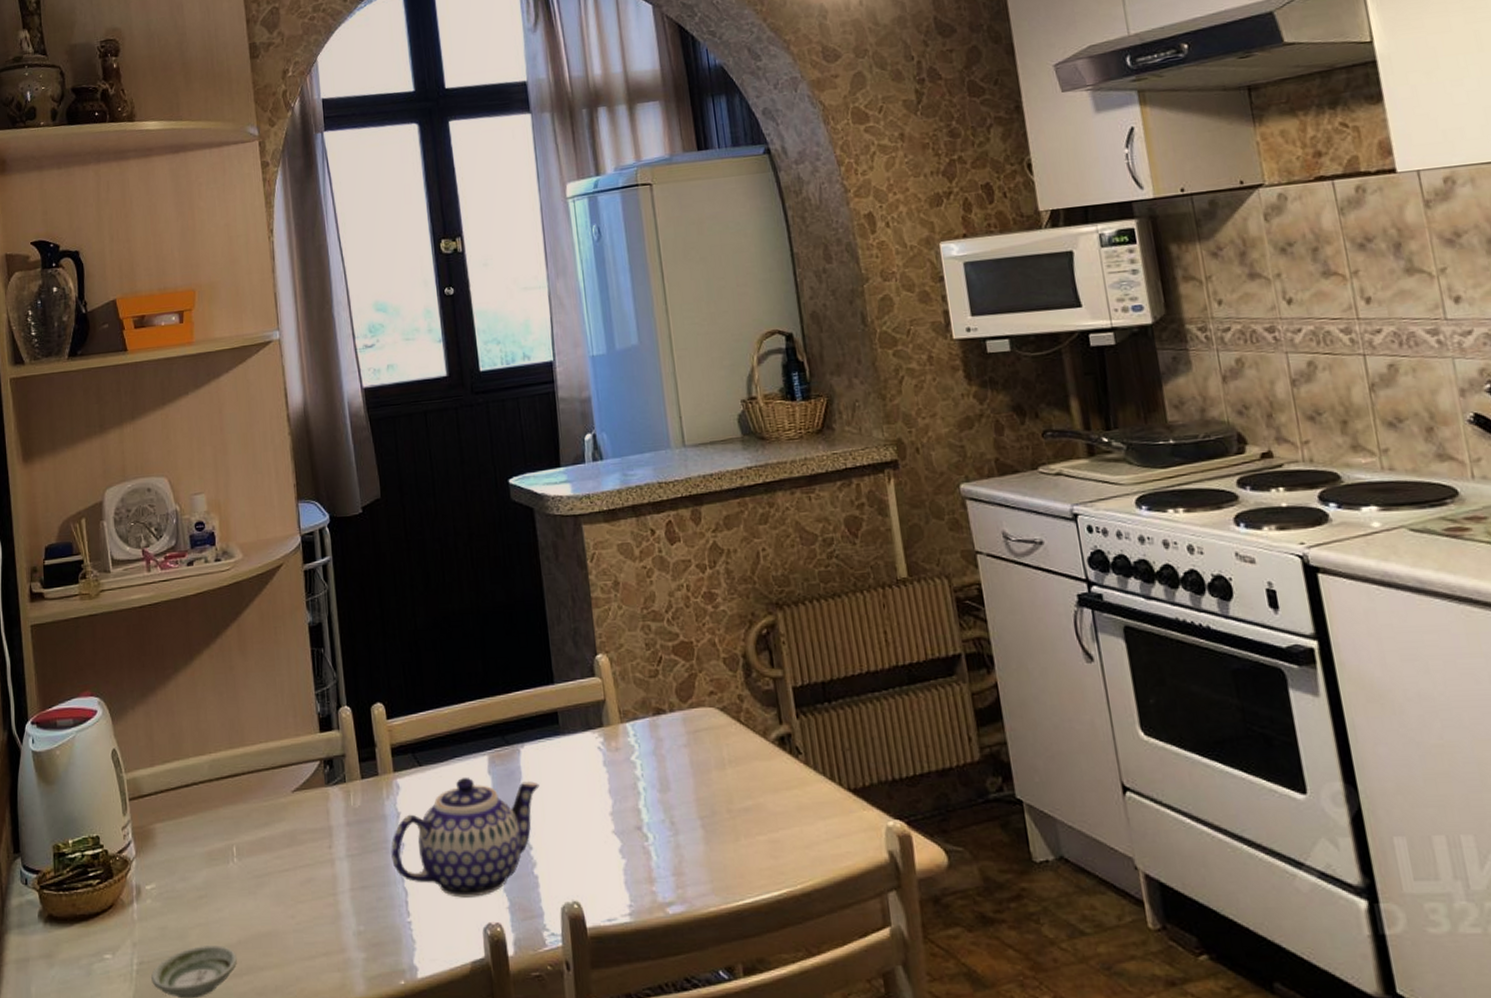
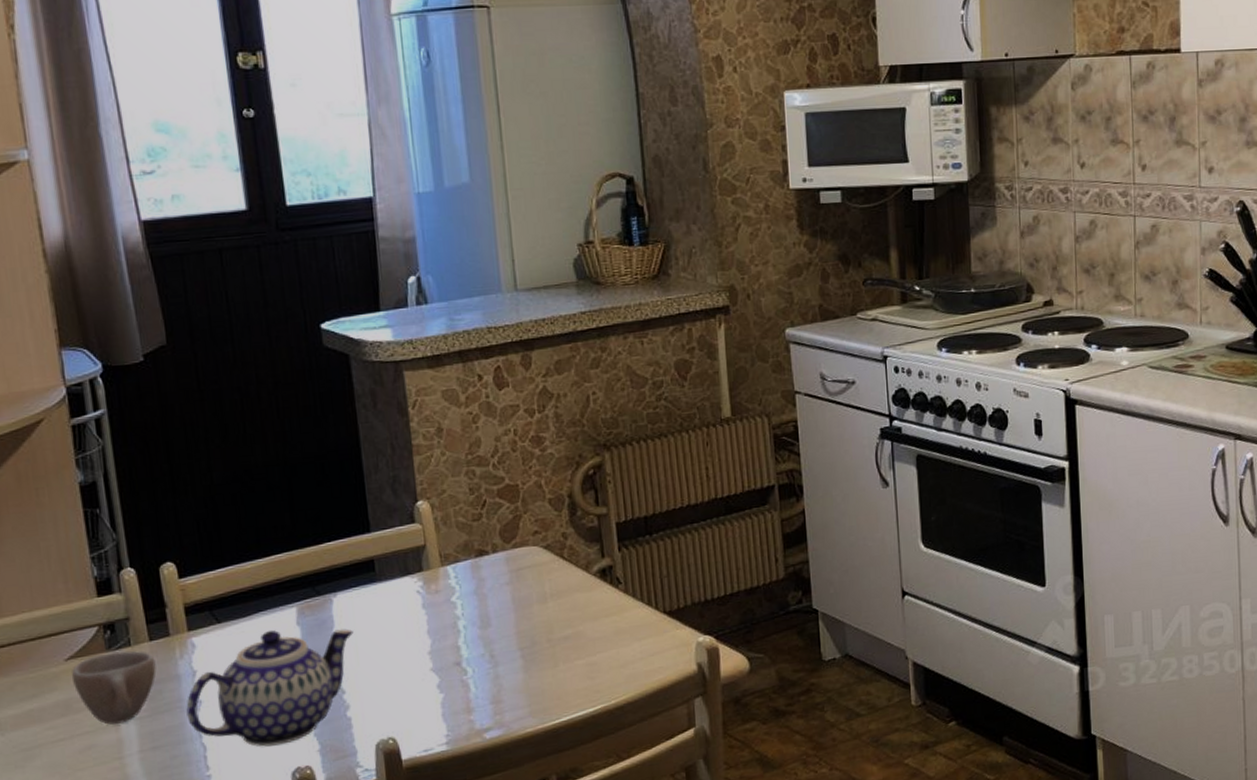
cup: none [296,787,367,859] -> present [71,651,157,725]

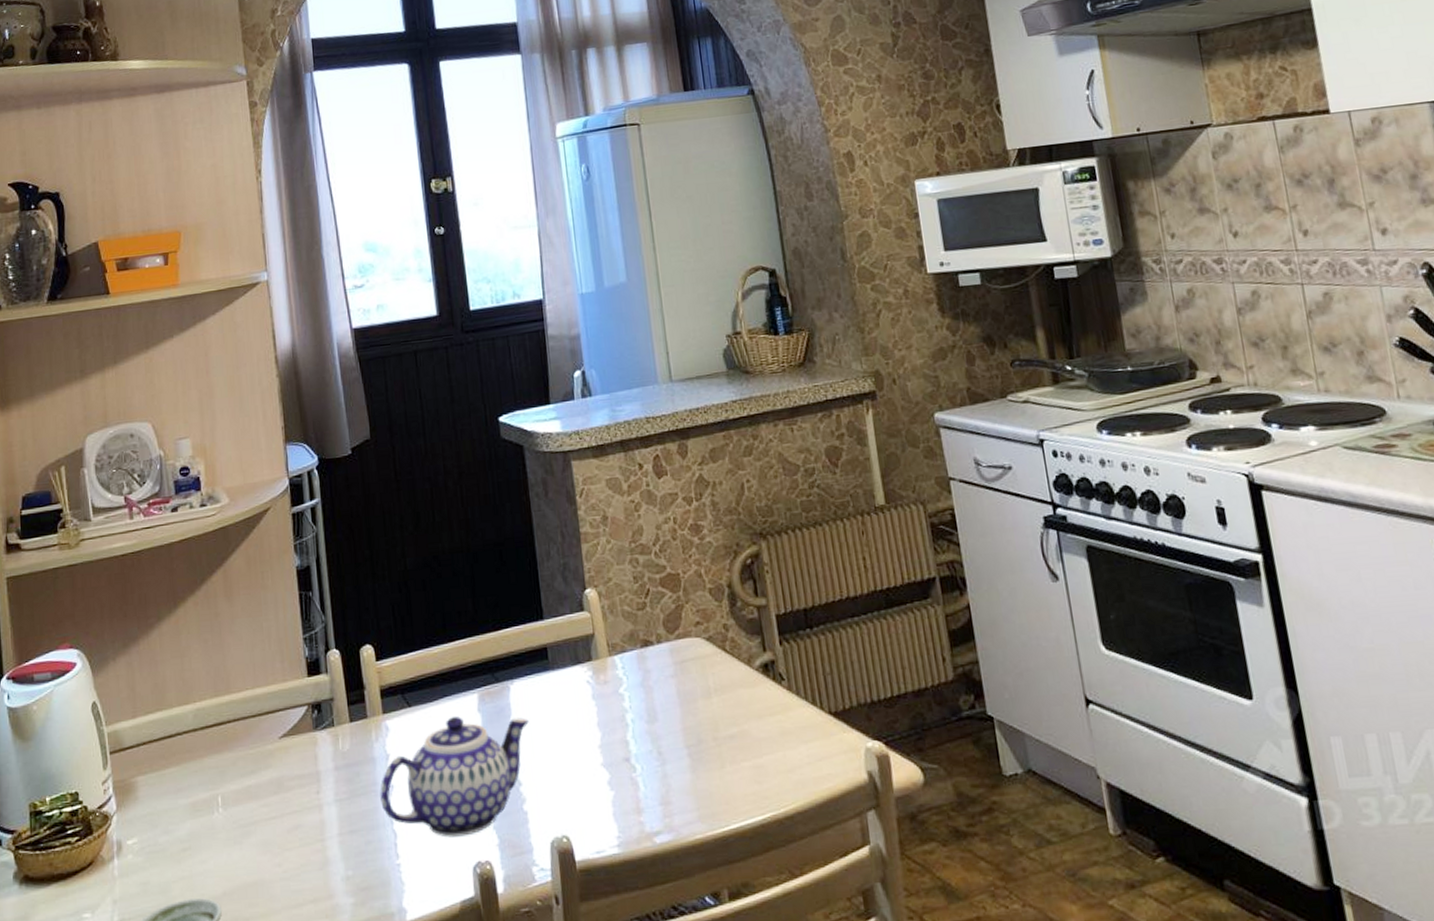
cup: present [71,651,157,725] -> none [283,731,355,805]

